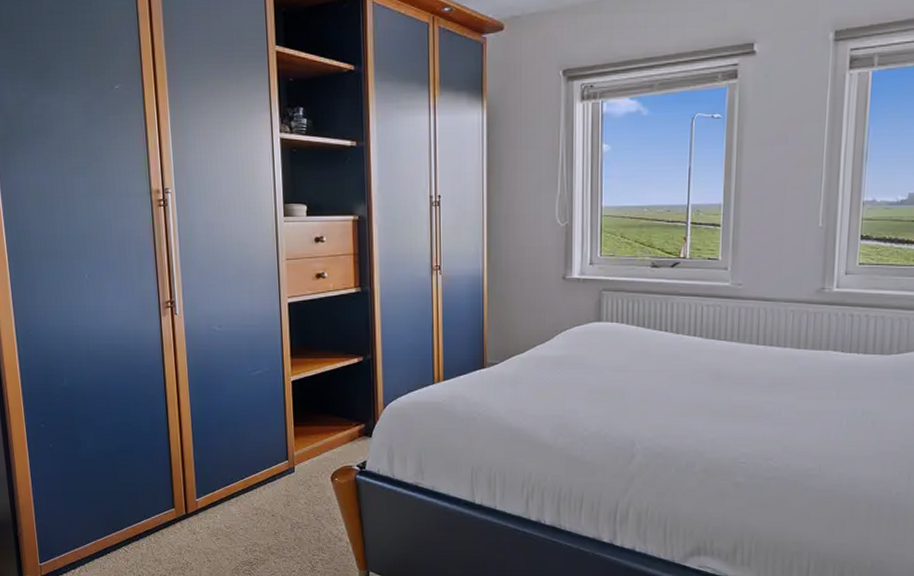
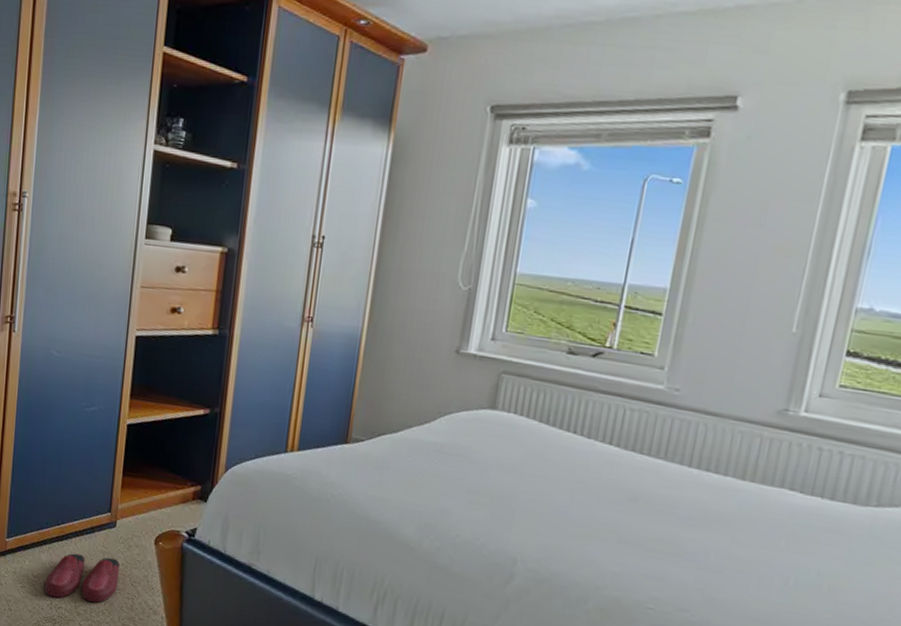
slippers: none [237,499,304,543] -> present [44,553,120,603]

